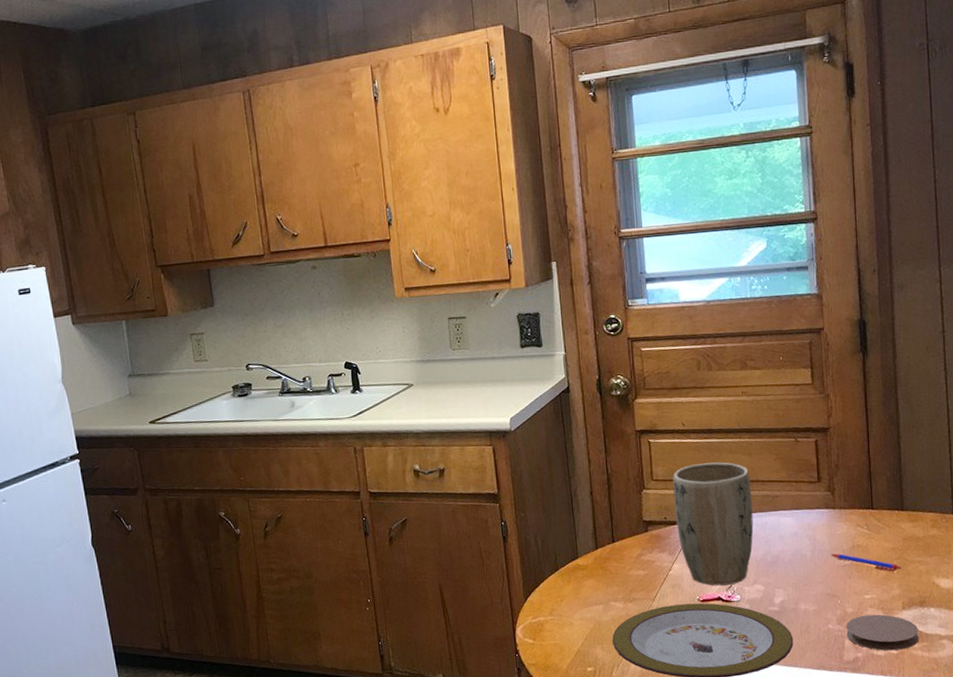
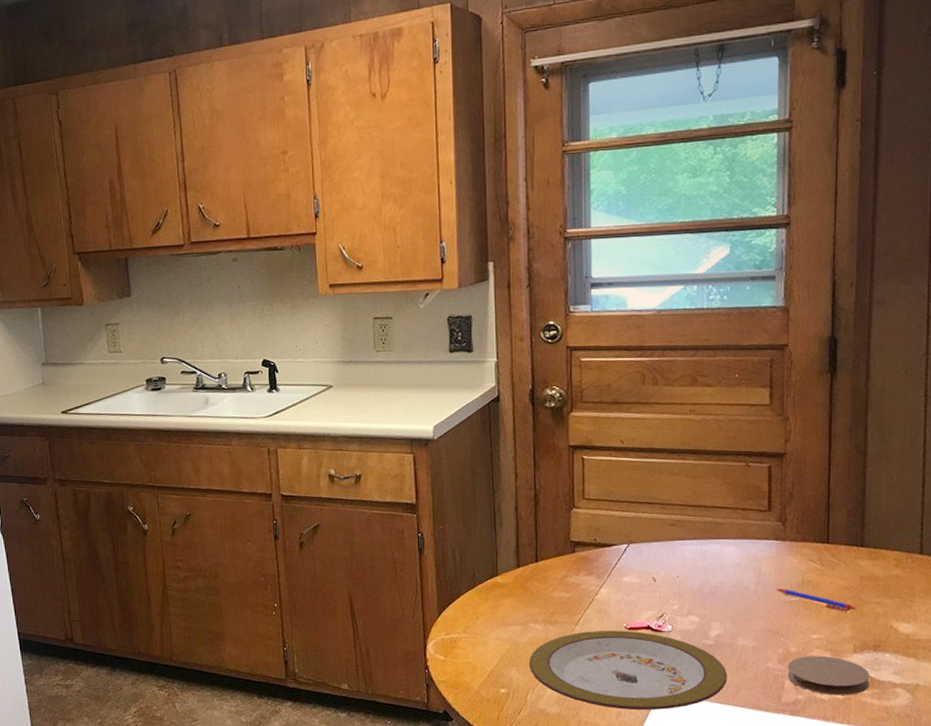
plant pot: present [673,462,754,586] -> none [606,484,693,614]

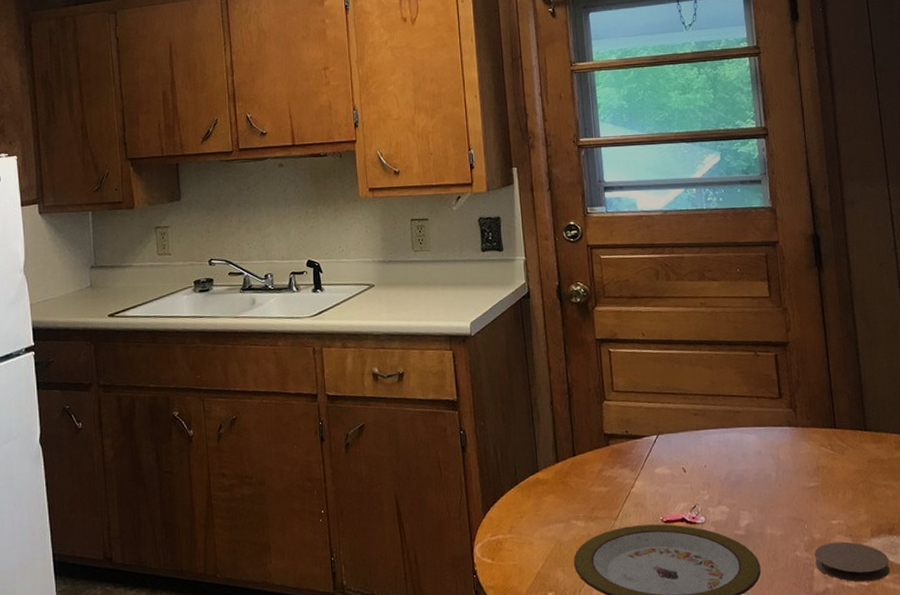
pen: present [776,588,856,612] -> none [795,474,868,496]

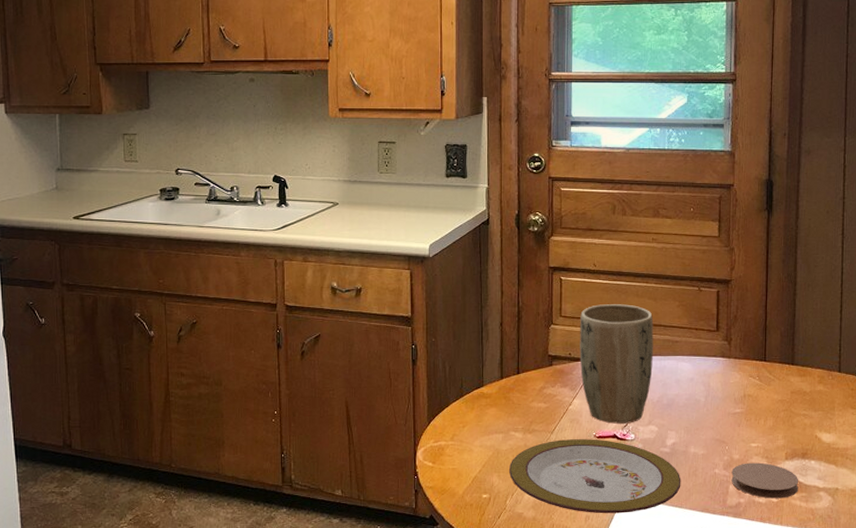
plant pot: none [633,374,716,506] -> present [579,304,654,424]

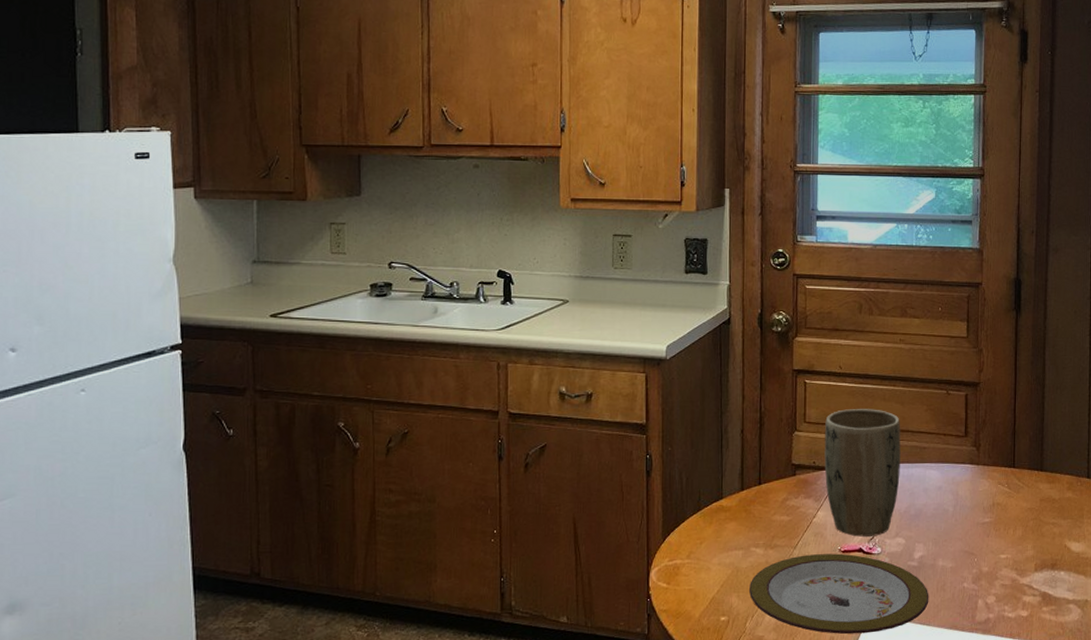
coaster: present [731,462,799,499] -> none [980,575,1049,613]

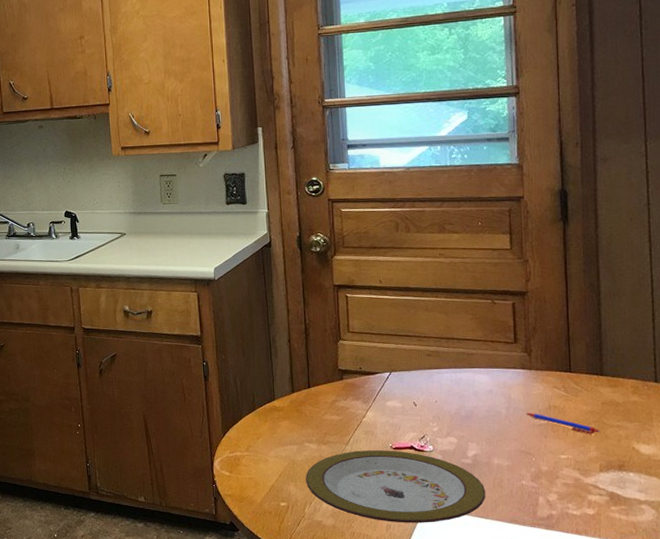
plant pot: present [824,409,901,537] -> none [369,319,448,435]
pen: none [971,510,1037,533] -> present [525,412,600,435]

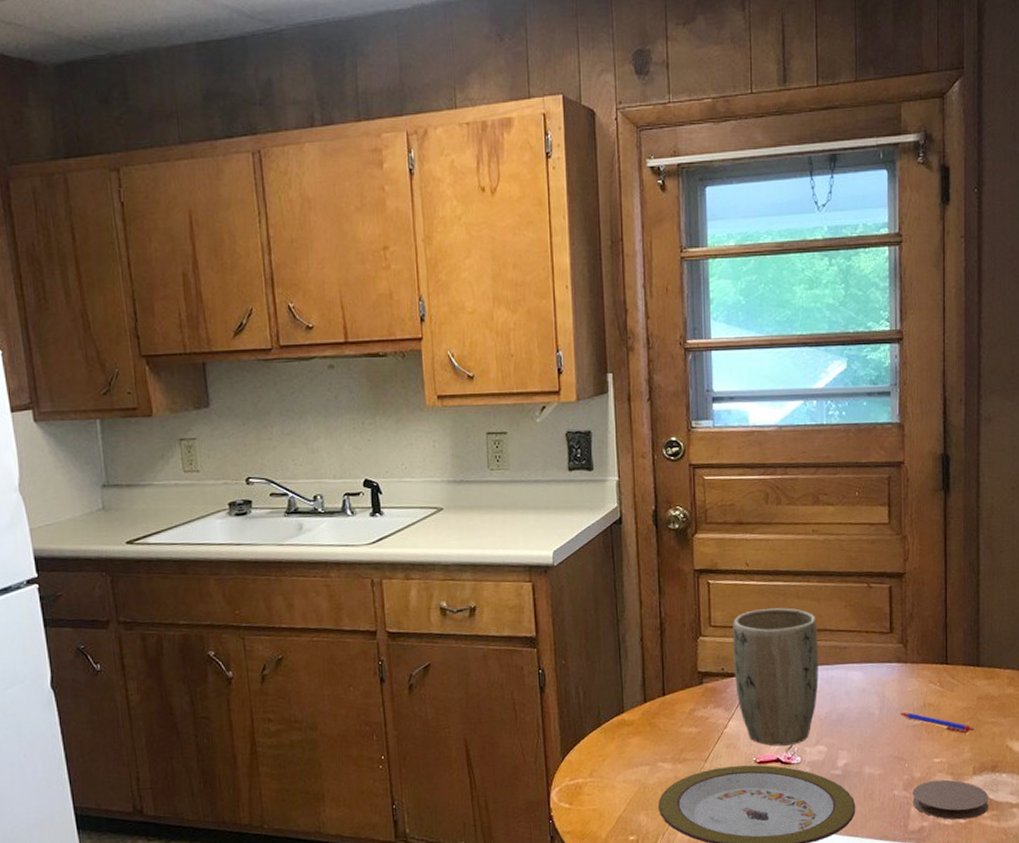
plant pot: none [369,319,448,435] -> present [733,608,819,746]
coaster: none [540,474,617,511] -> present [912,779,989,820]

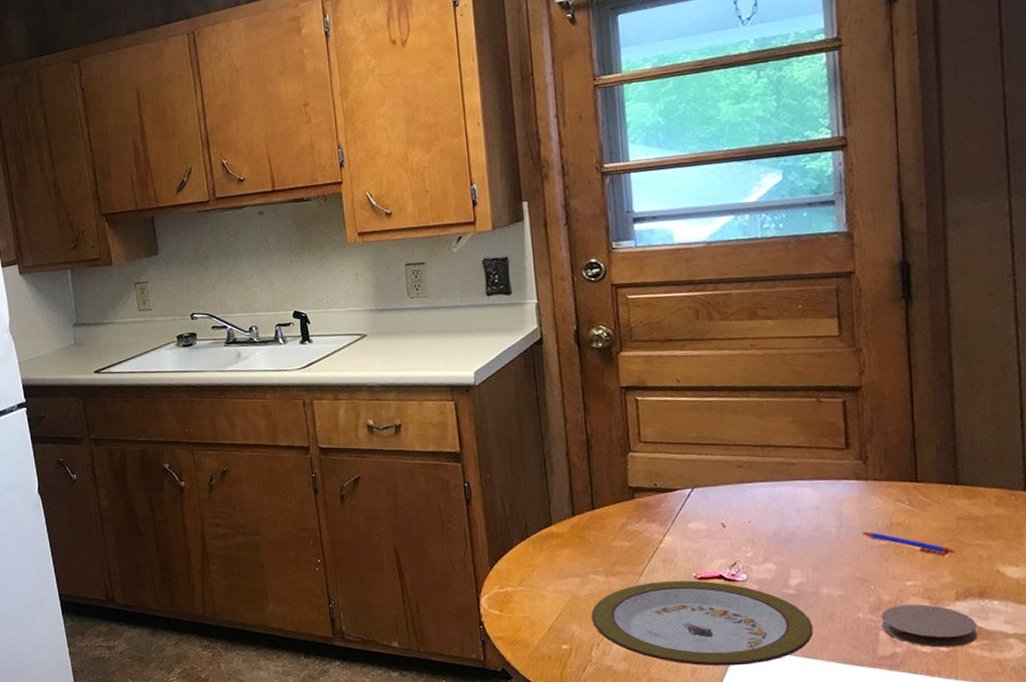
plant pot: present [733,608,819,746] -> none [664,423,764,563]

